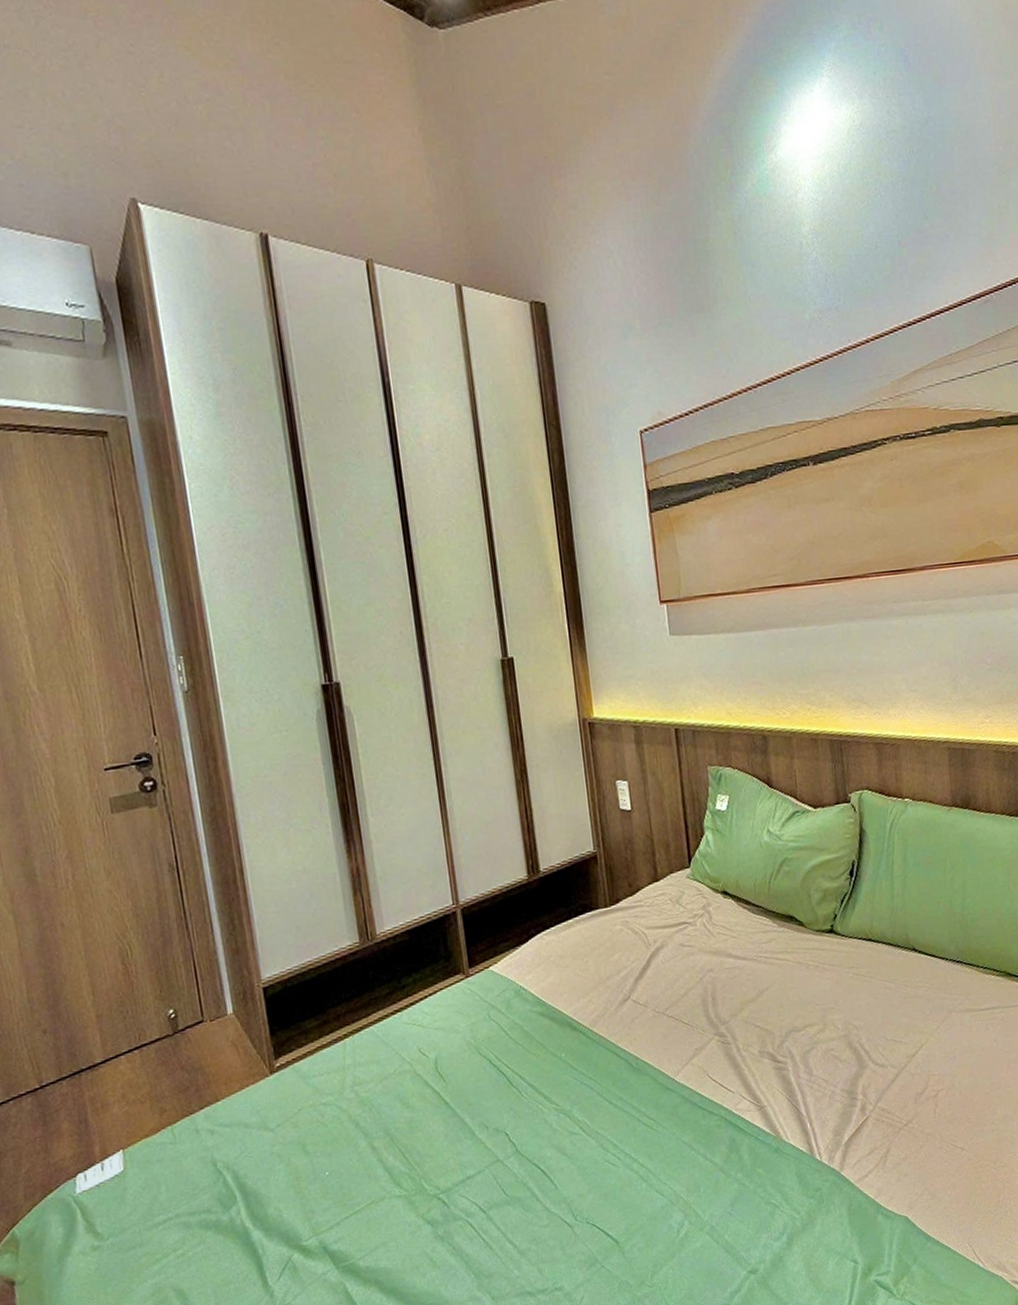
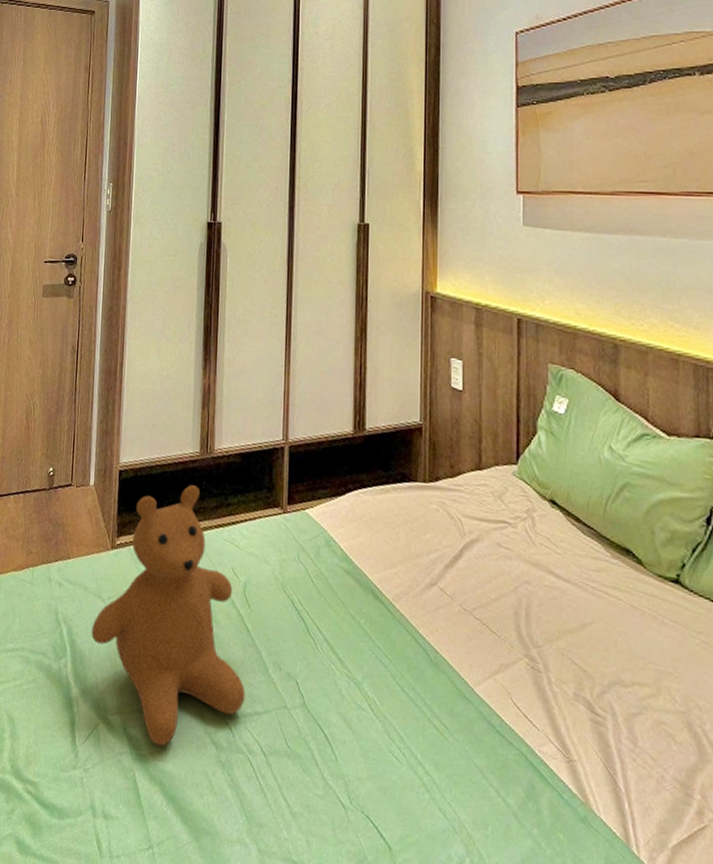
teddy bear: none [263,978,455,1249] -> present [91,485,245,747]

